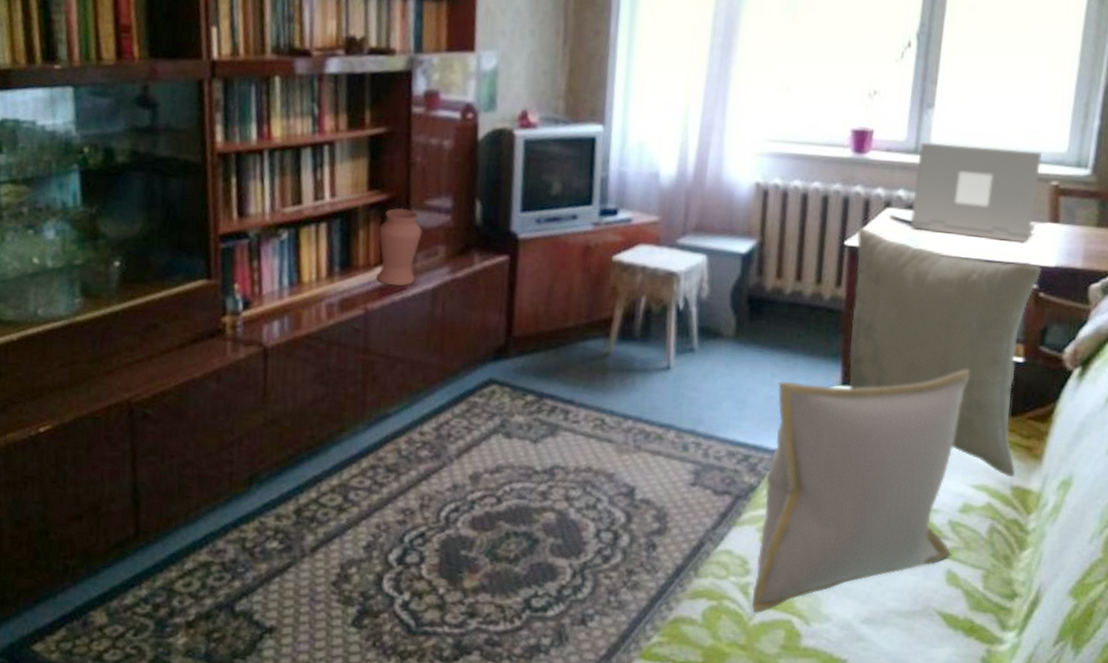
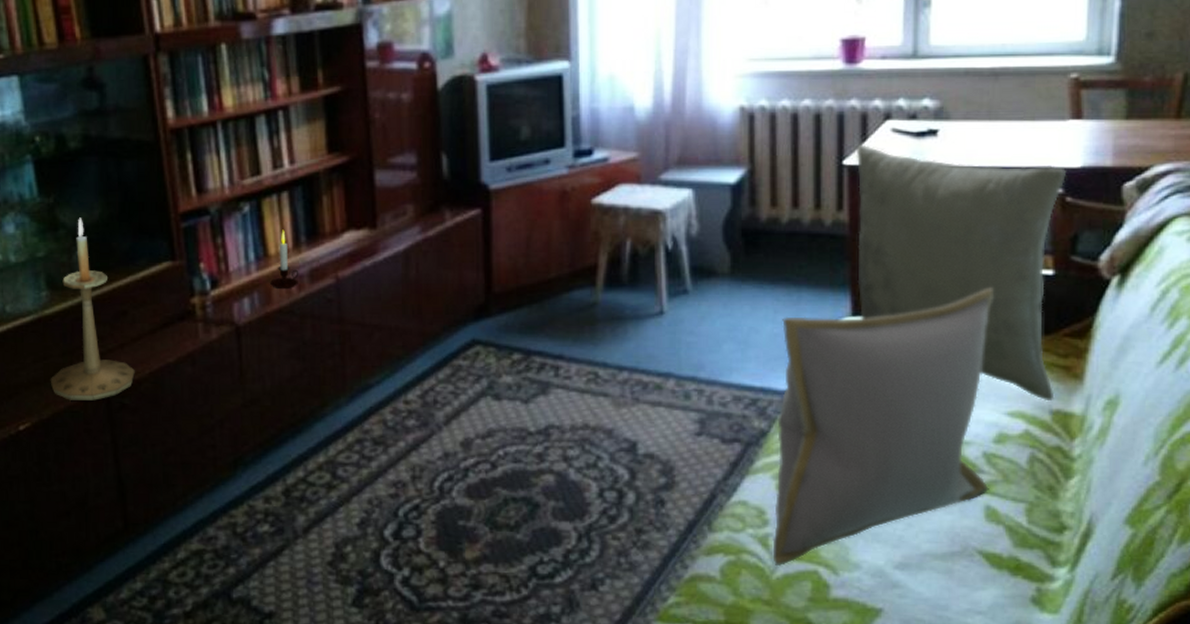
candlestick: none [75,229,162,409] -> present [50,217,136,401]
candle: none [301,259,330,317] -> present [270,229,299,290]
decorative vase: present [376,207,422,286] -> none [343,168,388,250]
laptop: present [910,142,1042,242] -> none [914,42,1057,145]

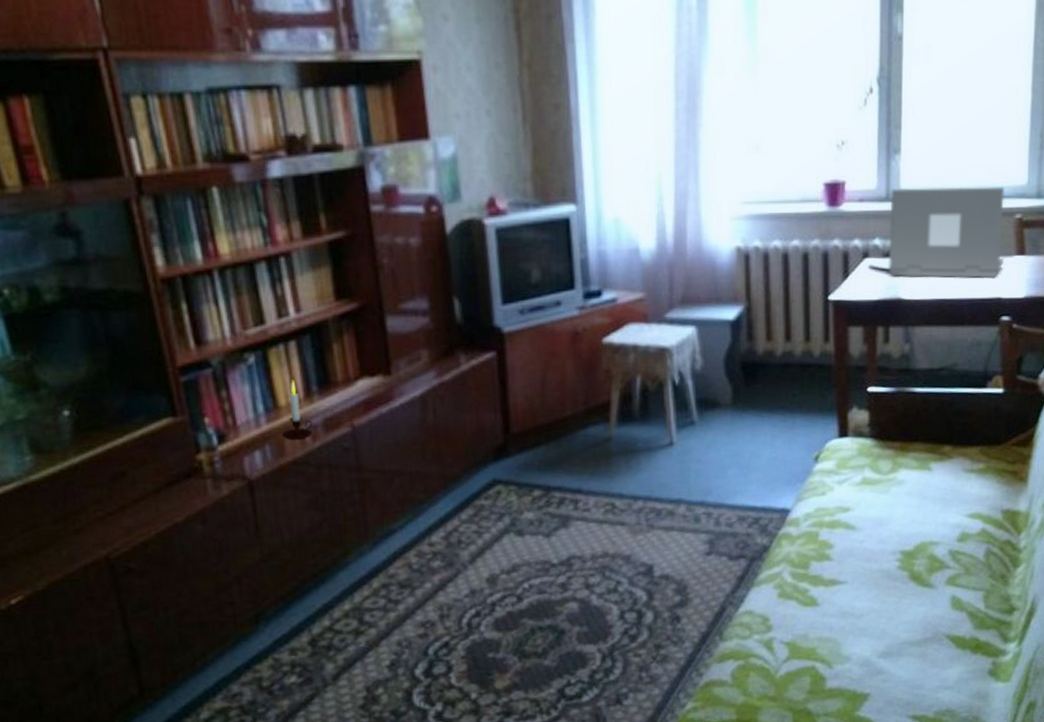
candlestick: present [50,217,136,401] -> none [42,375,141,569]
cushion: present [772,287,994,566] -> none [776,406,956,665]
pillow: present [856,144,1066,402] -> none [839,280,1012,503]
laptop: none [914,42,1057,145] -> present [888,187,1004,279]

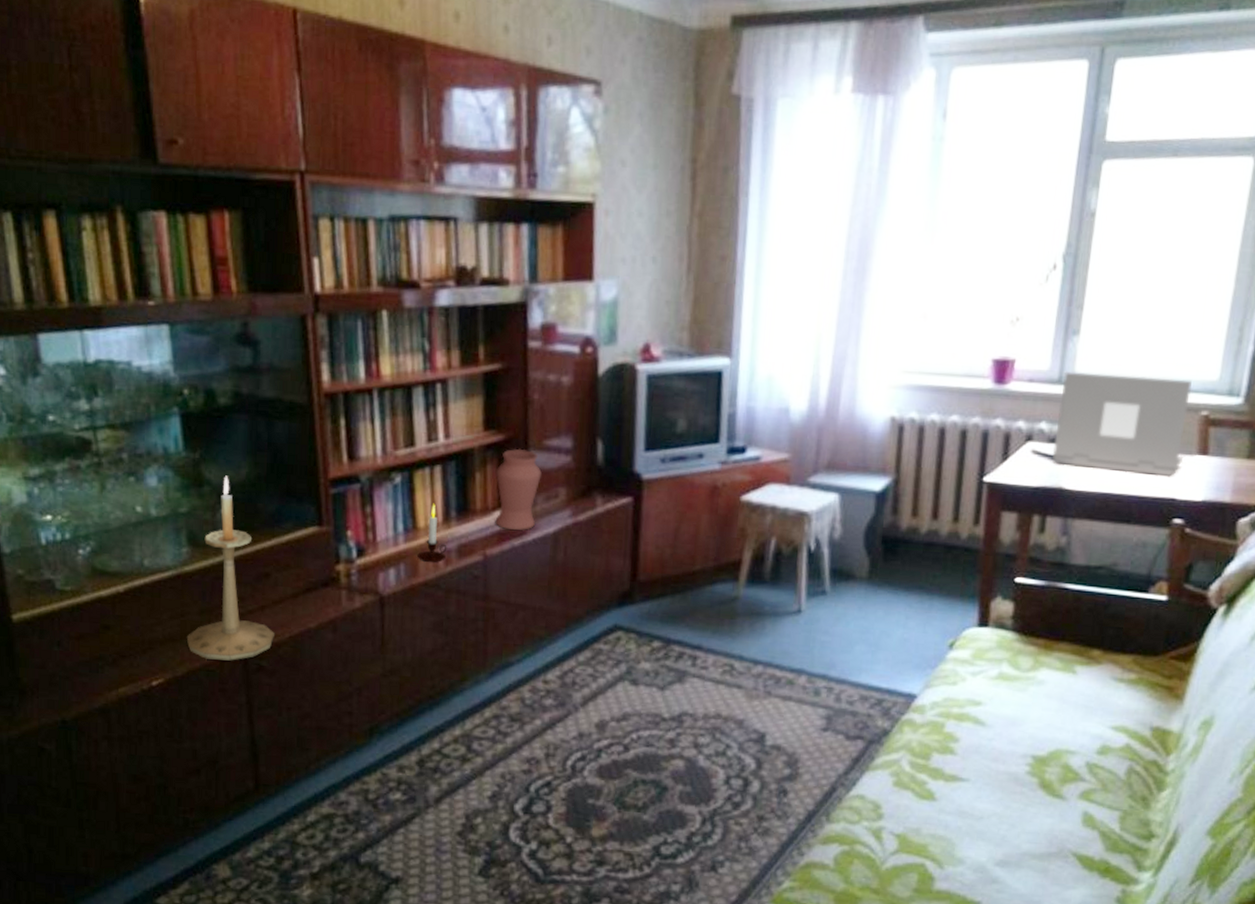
candlestick: none [42,375,141,569] -> present [186,475,276,661]
decorative vase: none [354,315,401,397] -> present [495,448,542,530]

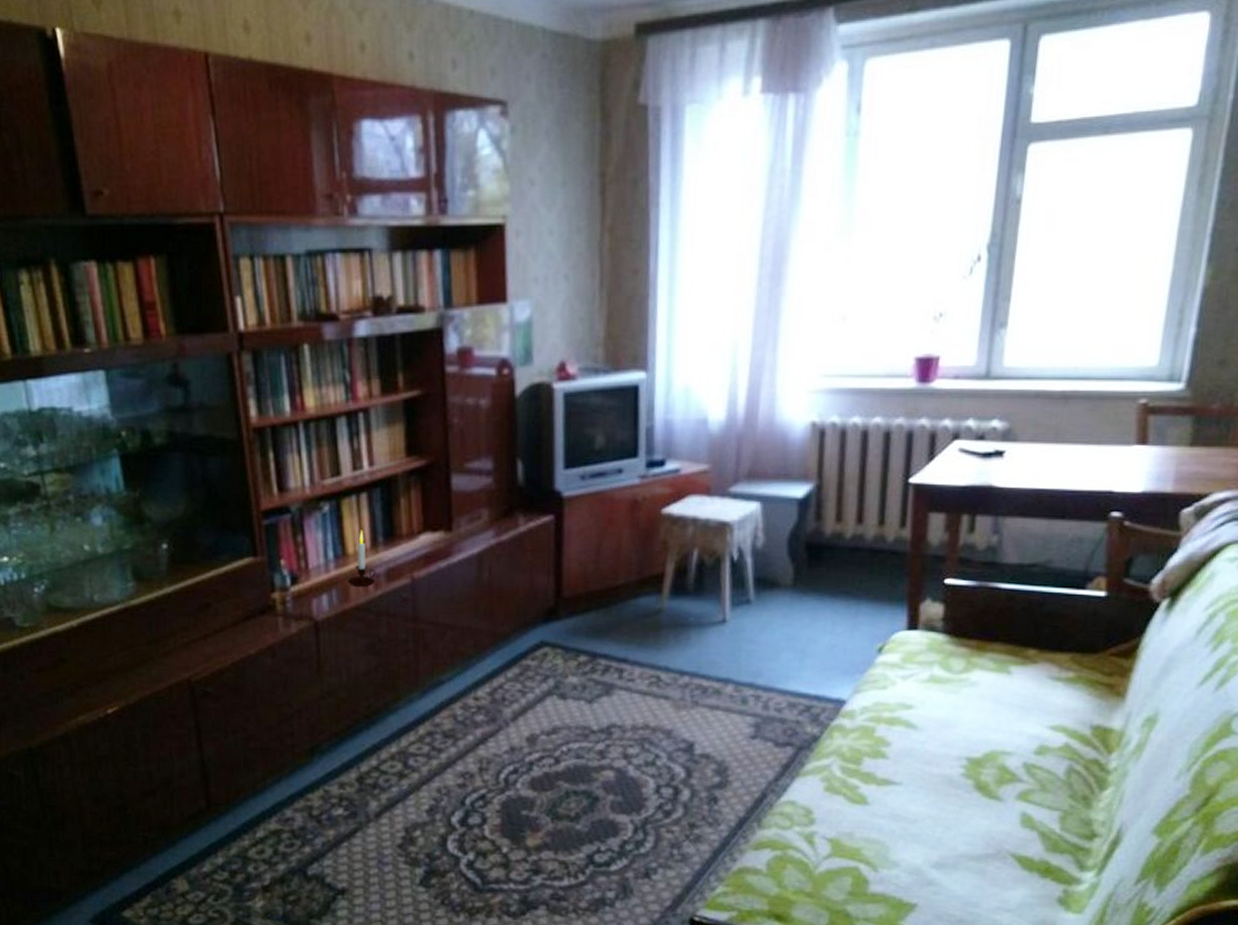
candlestick: present [186,475,276,661] -> none [136,512,219,688]
decorative vase: present [495,448,542,530] -> none [420,472,464,552]
laptop: present [1052,371,1192,476] -> none [980,366,1129,469]

